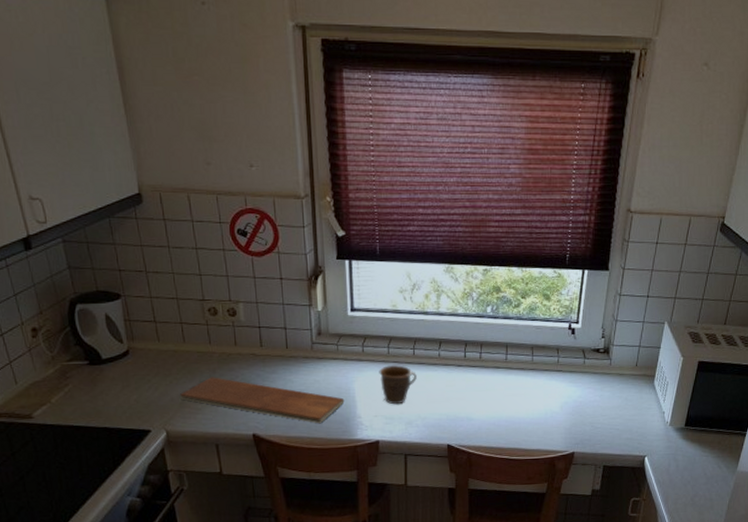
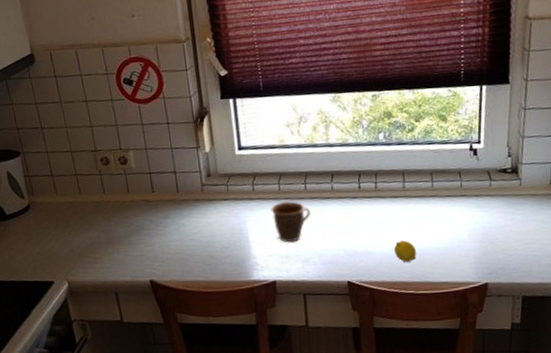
chopping board: present [180,377,345,424] -> none [79,225,238,267]
fruit: none [493,409,514,429] -> present [394,240,417,262]

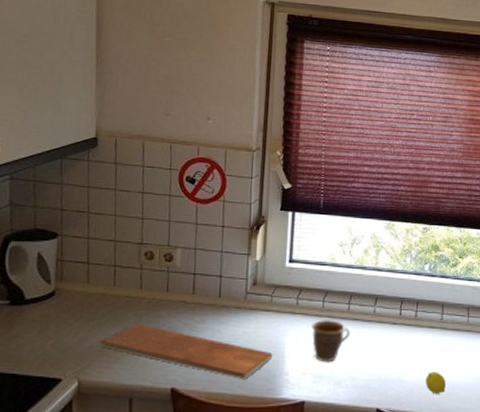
chopping board: none [79,225,238,267] -> present [100,324,273,380]

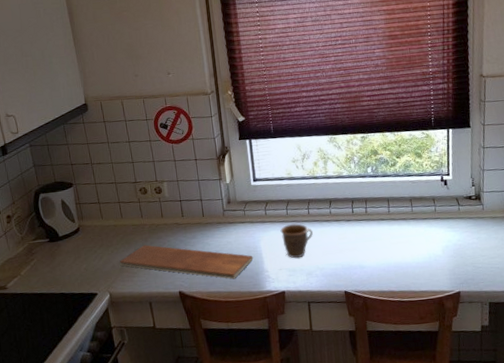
fruit: present [426,372,447,394] -> none [382,256,401,274]

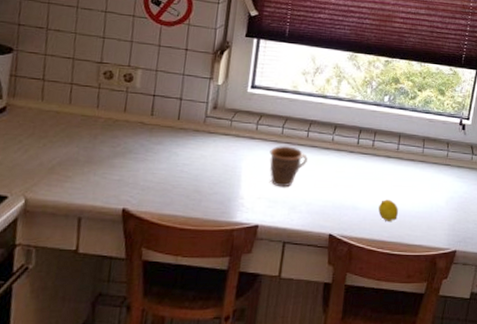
chopping board: present [120,245,253,280] -> none [51,143,229,203]
fruit: none [382,256,401,274] -> present [378,199,399,221]

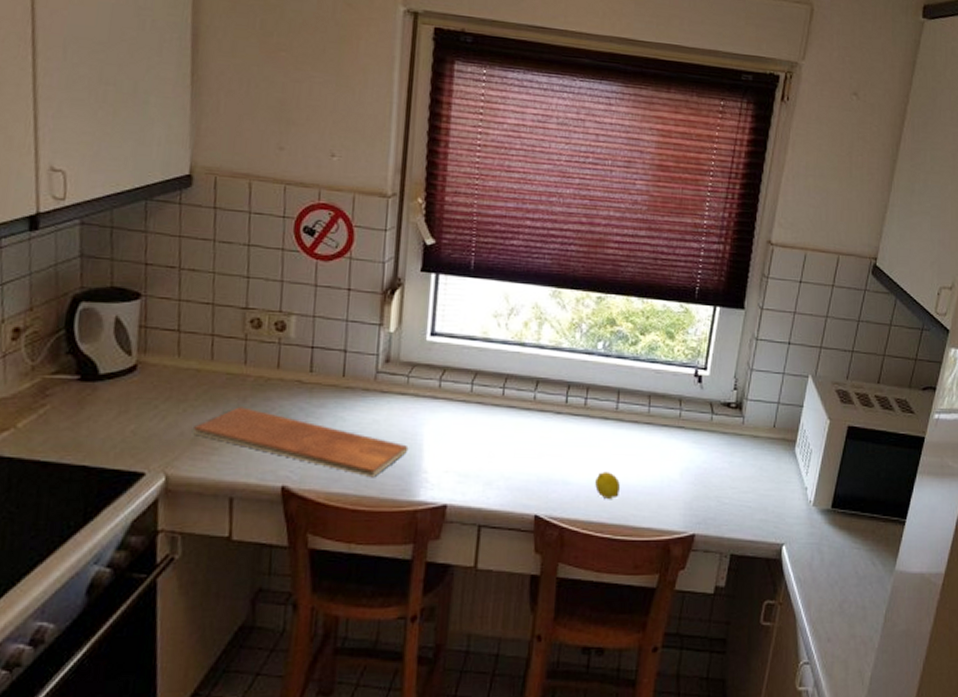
chopping board: none [51,143,229,203] -> present [193,407,409,478]
mug: present [269,146,308,188] -> none [456,407,504,458]

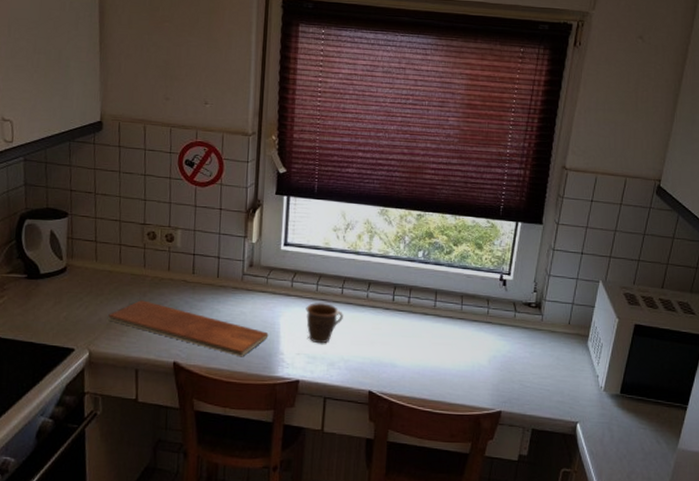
mug: none [456,407,504,458] -> present [305,303,343,344]
fruit: present [595,472,621,499] -> none [418,357,439,380]

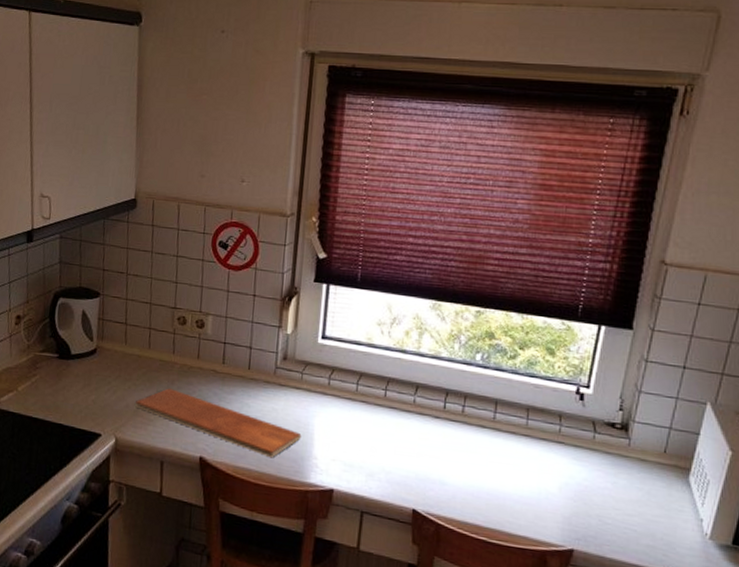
mug: present [305,303,343,344] -> none [343,404,386,451]

